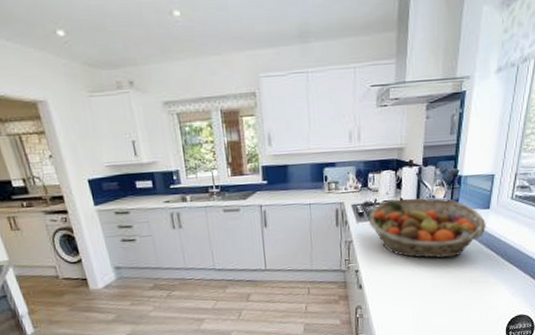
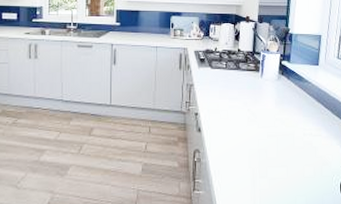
fruit basket: present [368,197,486,258] -> none [209,49,316,108]

